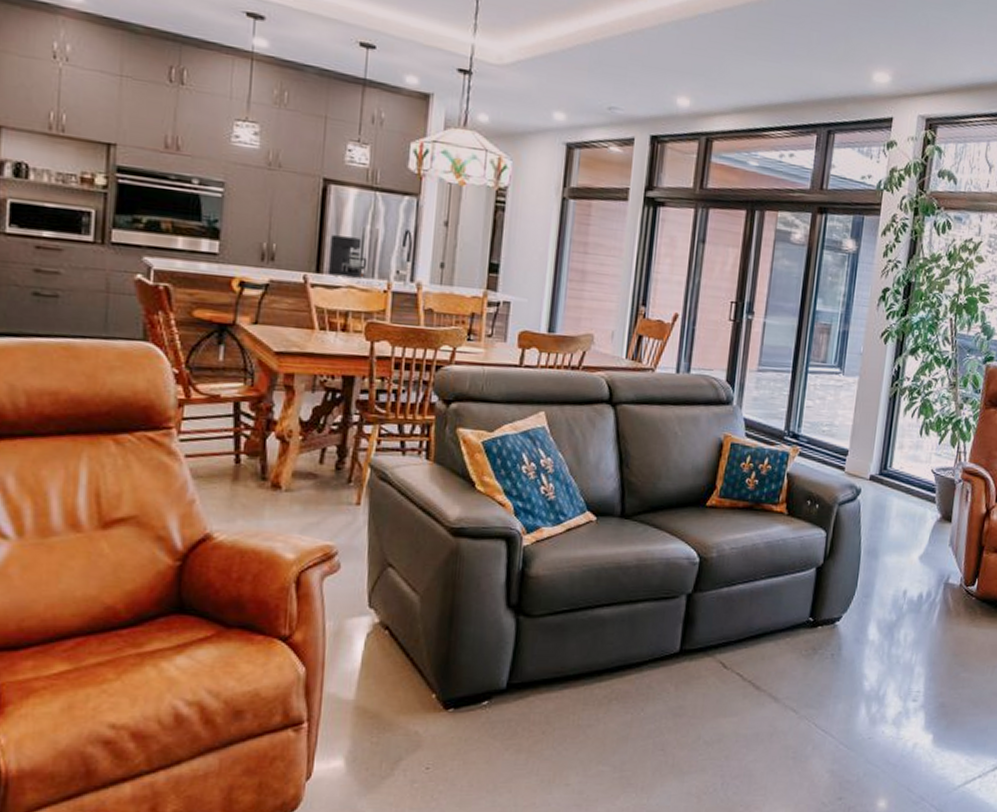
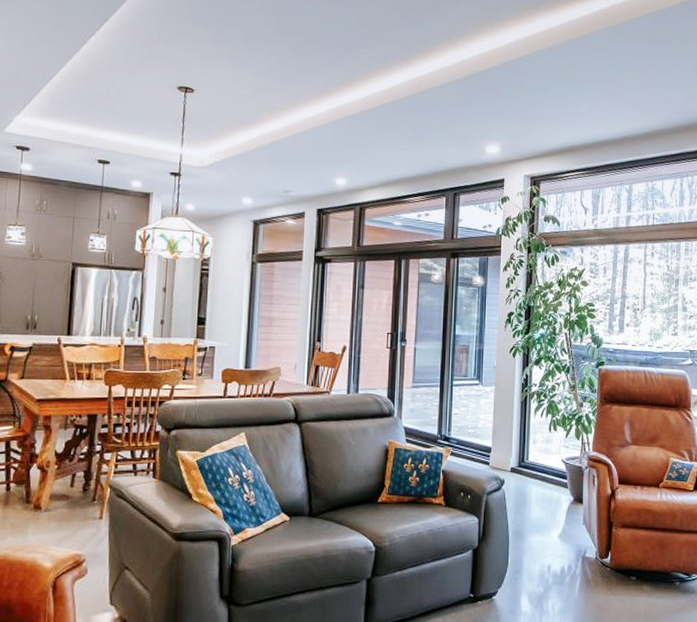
coffee maker: present [327,235,368,279] -> none [75,305,106,337]

